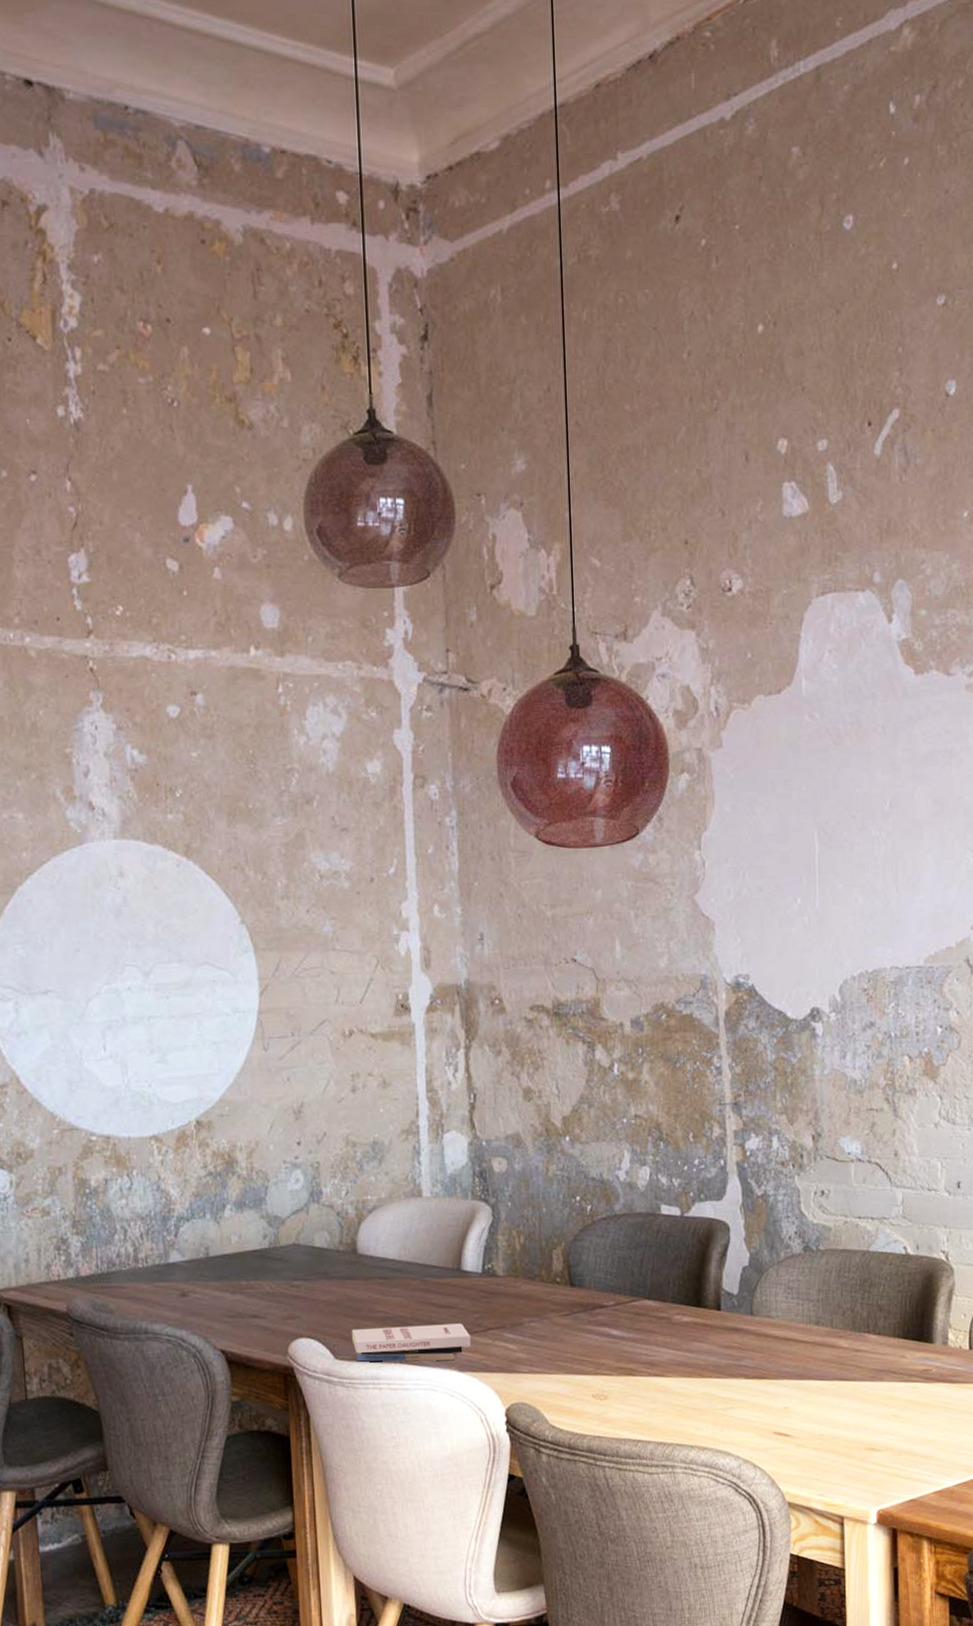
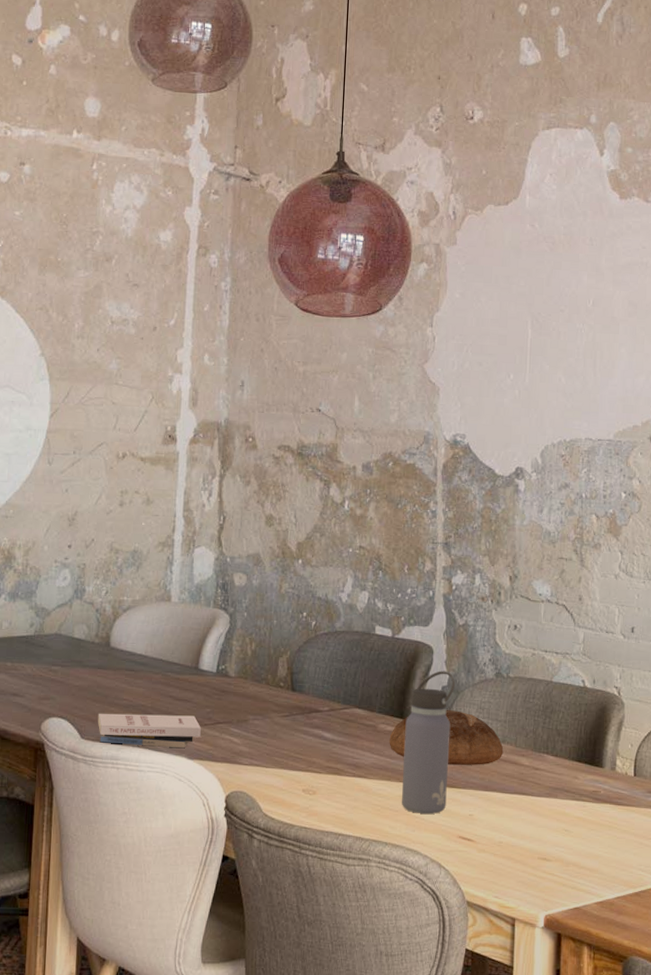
bread: none [686,1292,818,1354] -> present [389,709,504,765]
water bottle: none [704,1249,757,1411] -> present [401,671,455,814]

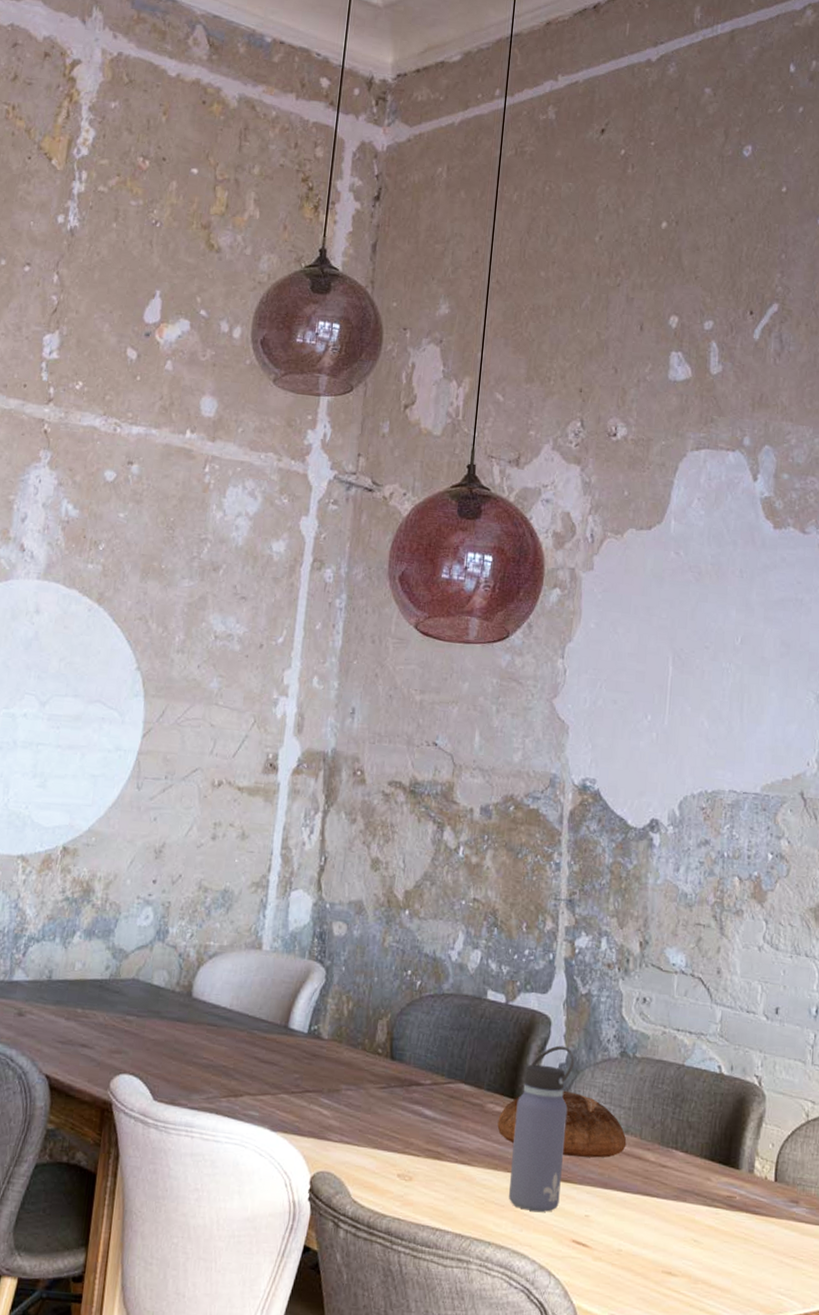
books: present [97,713,201,749] -> none [172,1072,287,1119]

